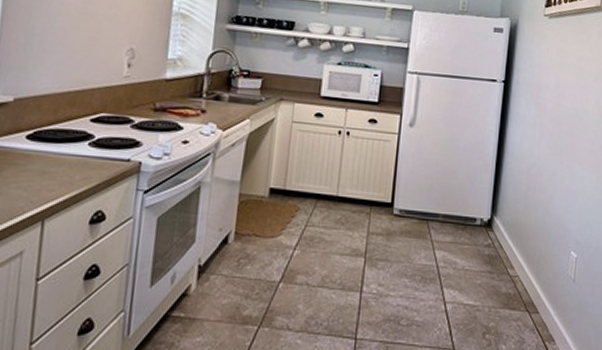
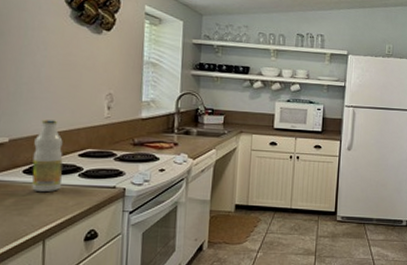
bottle: none [34,77,74,162] -> present [32,120,63,191]

